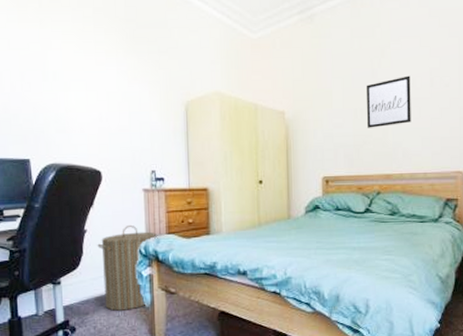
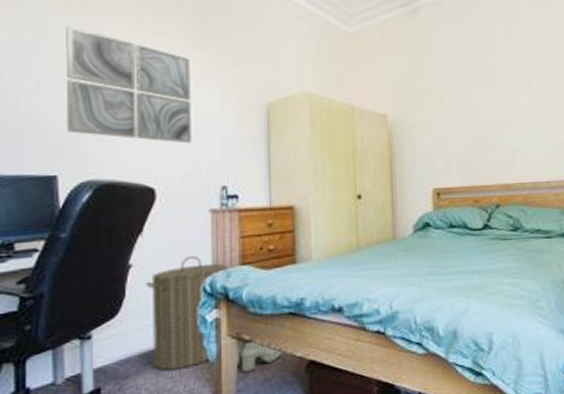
wall art: none [29,37,127,135] -> present [66,25,191,144]
boots: none [164,293,200,317] -> present [234,342,283,373]
wall art: present [366,75,411,128] -> none [478,75,530,132]

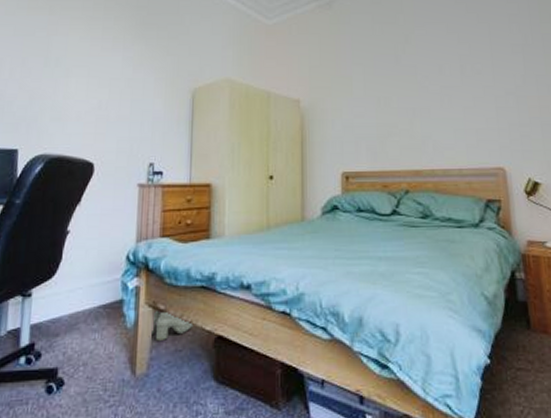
wall art: present [66,25,191,144] -> none [29,23,131,124]
laundry hamper: present [146,255,229,371] -> none [79,225,150,332]

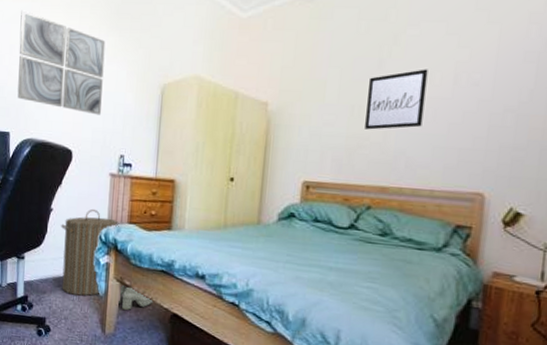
wall art: none [29,23,131,124] -> present [17,10,106,116]
laundry hamper: none [79,225,150,332] -> present [61,208,119,296]
wall art: none [389,62,441,118] -> present [365,69,428,130]

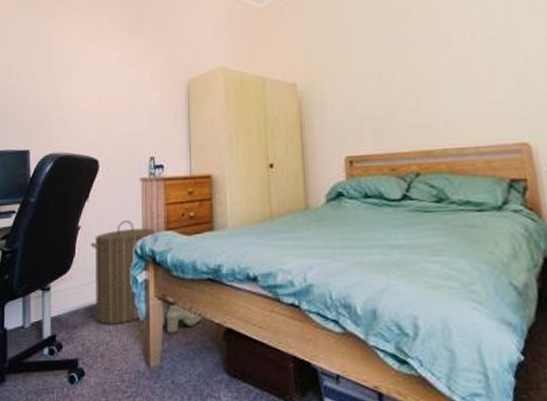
wall art: present [17,10,106,116] -> none [37,27,126,120]
wall art: present [365,69,428,130] -> none [390,31,452,96]

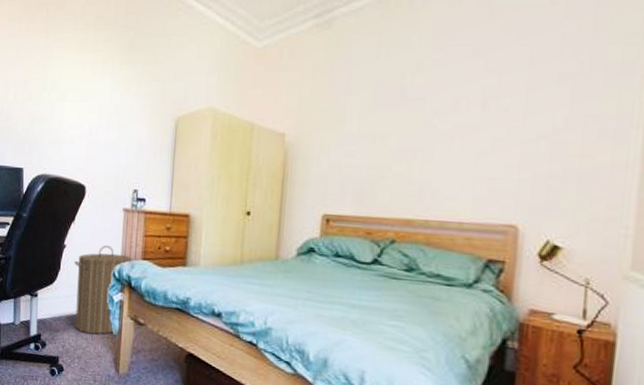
boots: present [160,304,203,335] -> none [130,324,168,350]

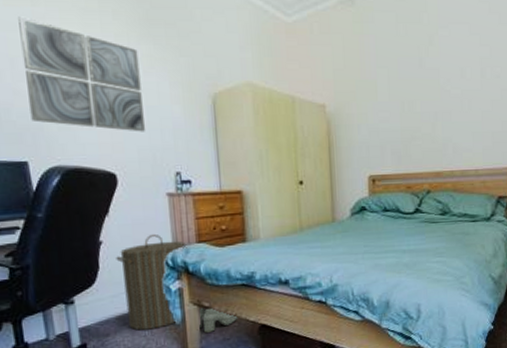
wall art: none [31,46,119,150] -> present [18,16,145,132]
boots: none [130,324,168,350] -> present [197,308,238,334]

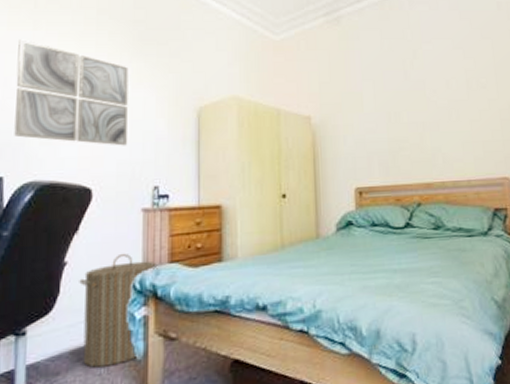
boots: present [197,308,238,334] -> none [160,340,208,372]

